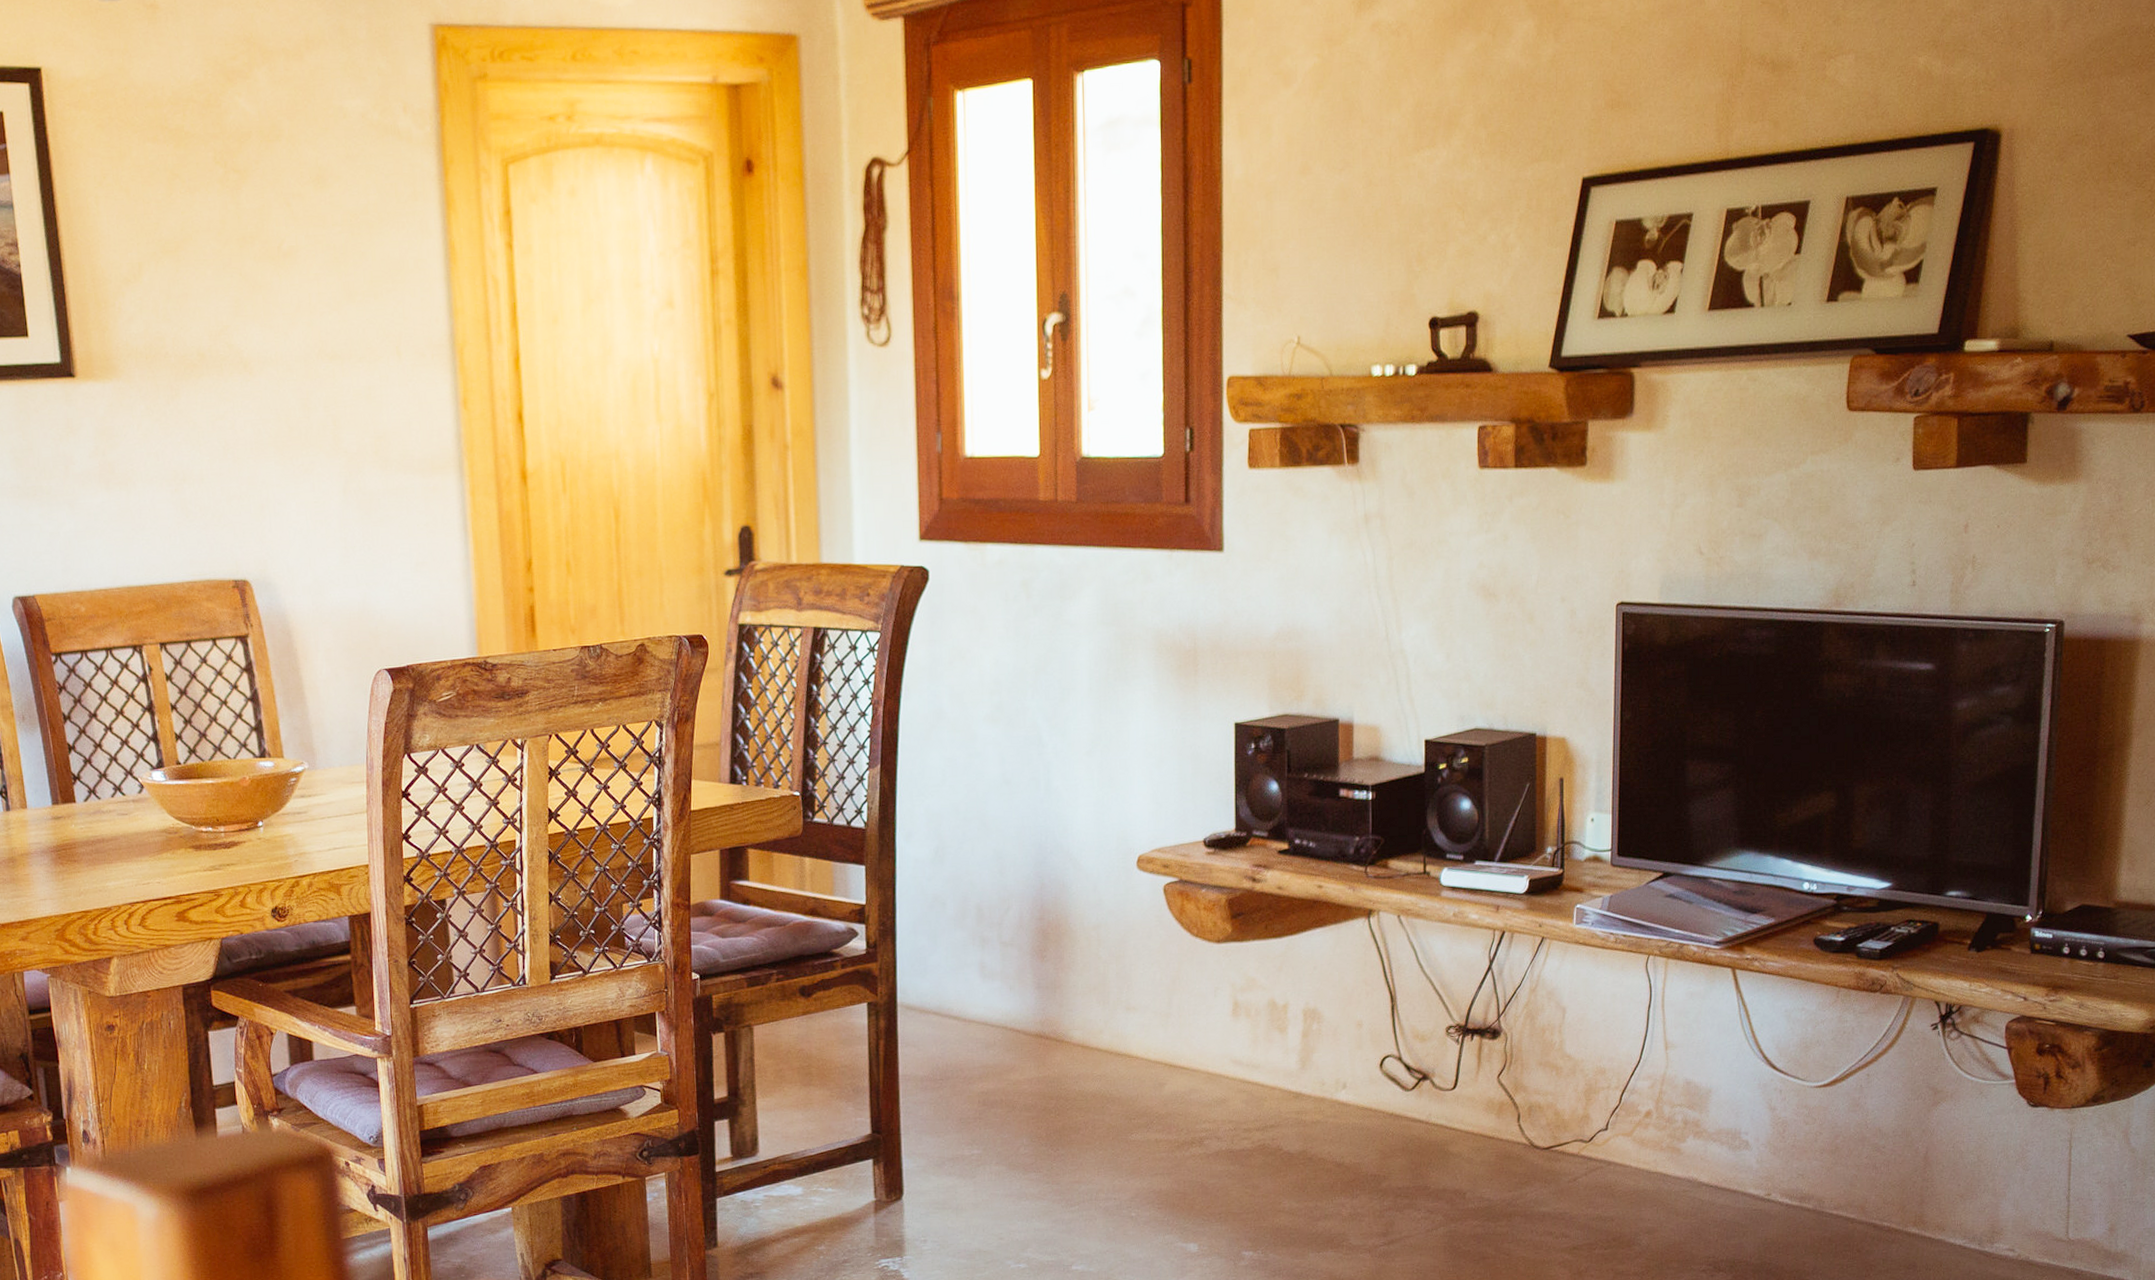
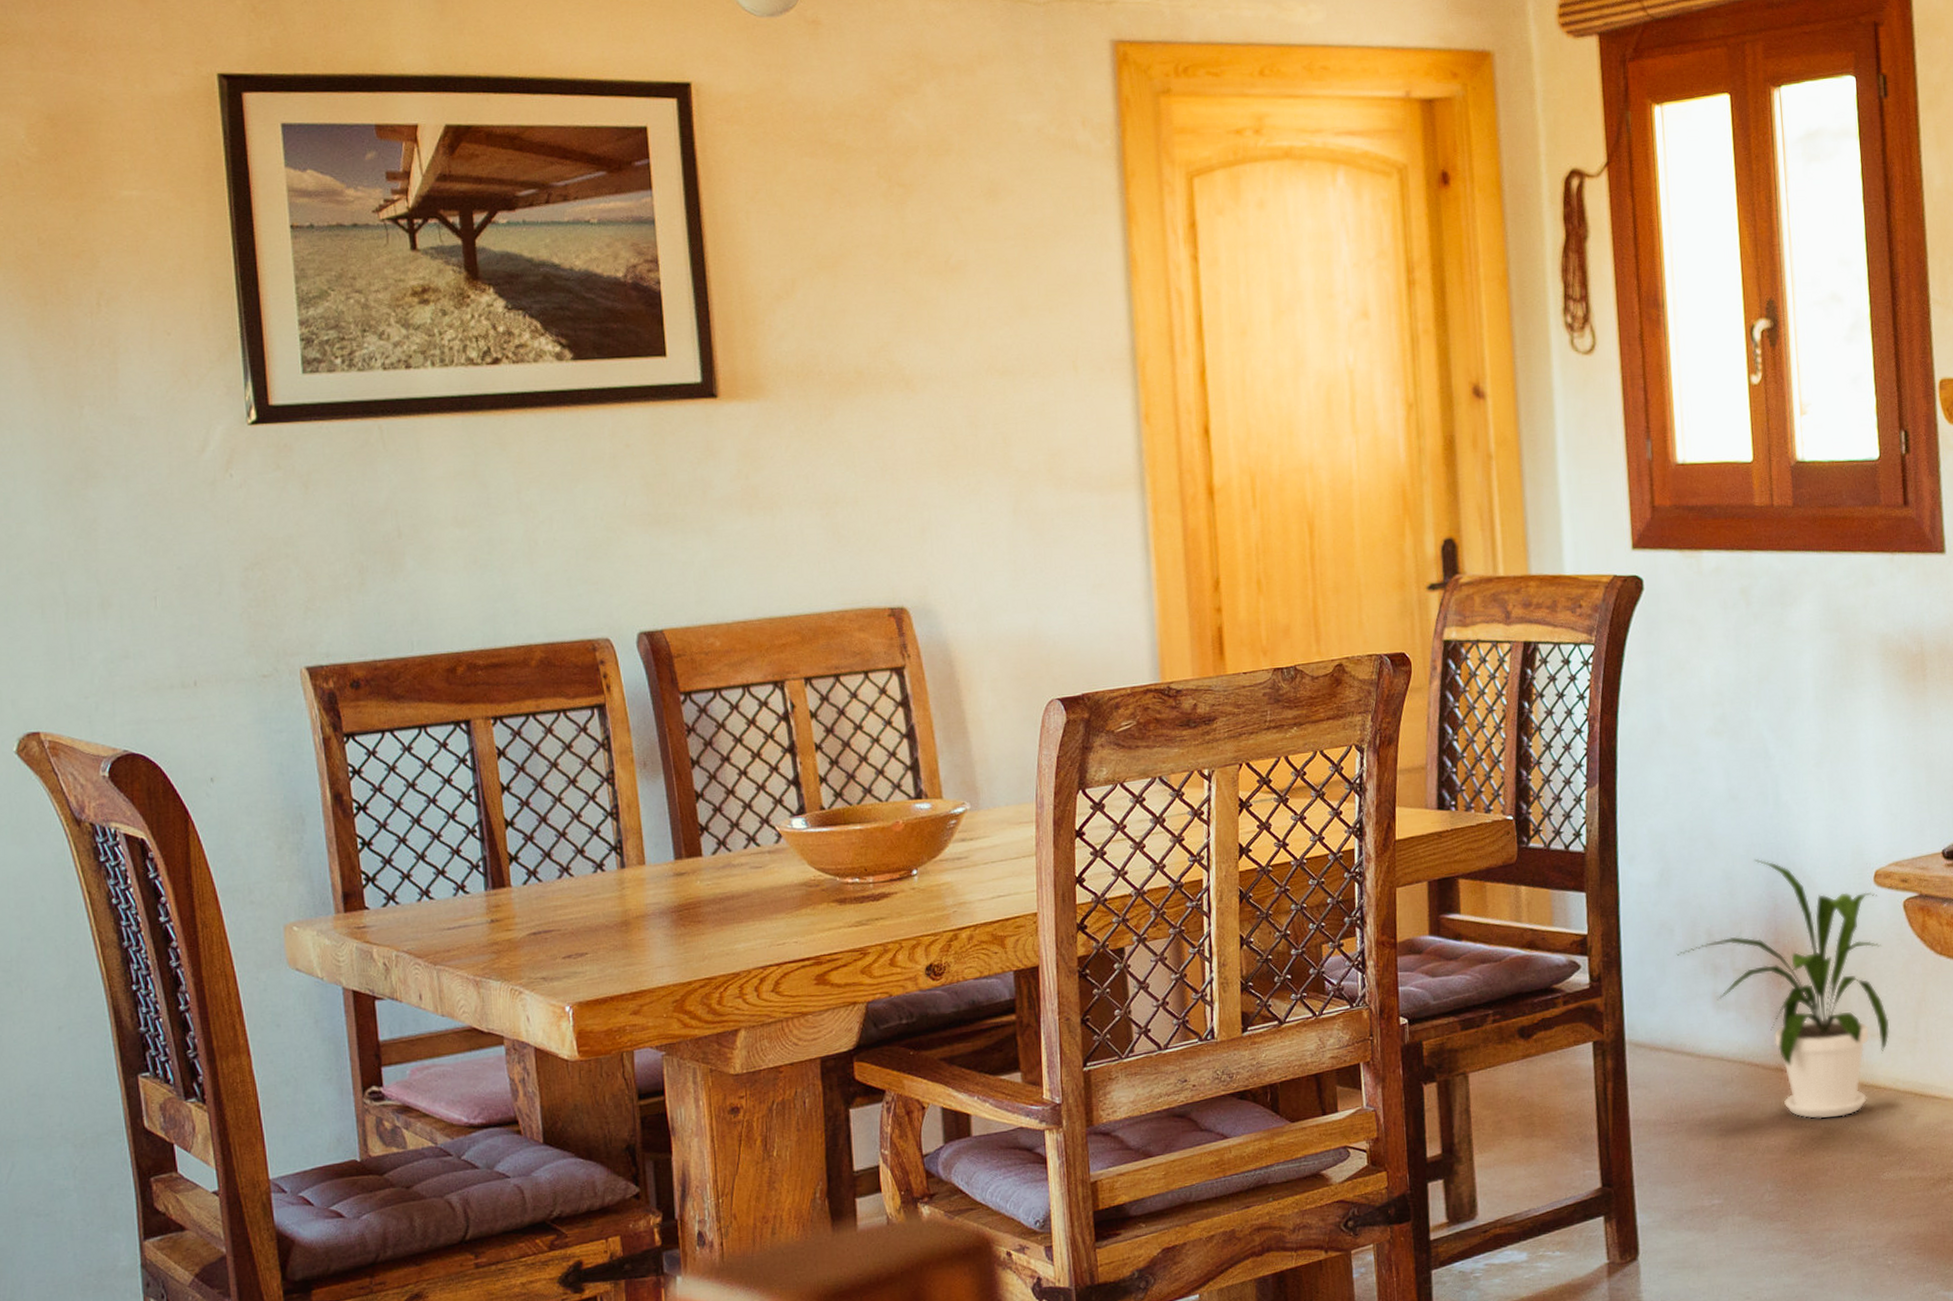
house plant: none [947,840,1145,1083] -> present [1676,858,1890,1119]

